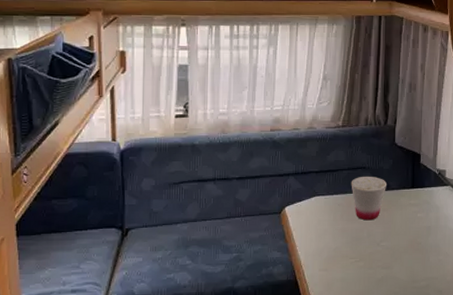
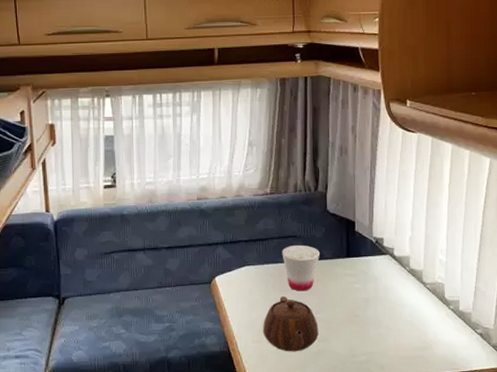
teapot: none [330,225,383,280] -> present [263,296,319,352]

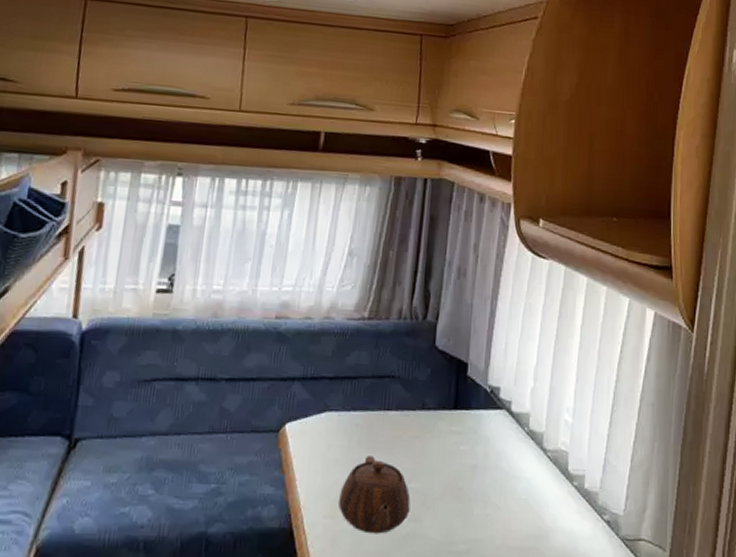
cup: present [282,244,320,291] -> none [374,387,421,451]

